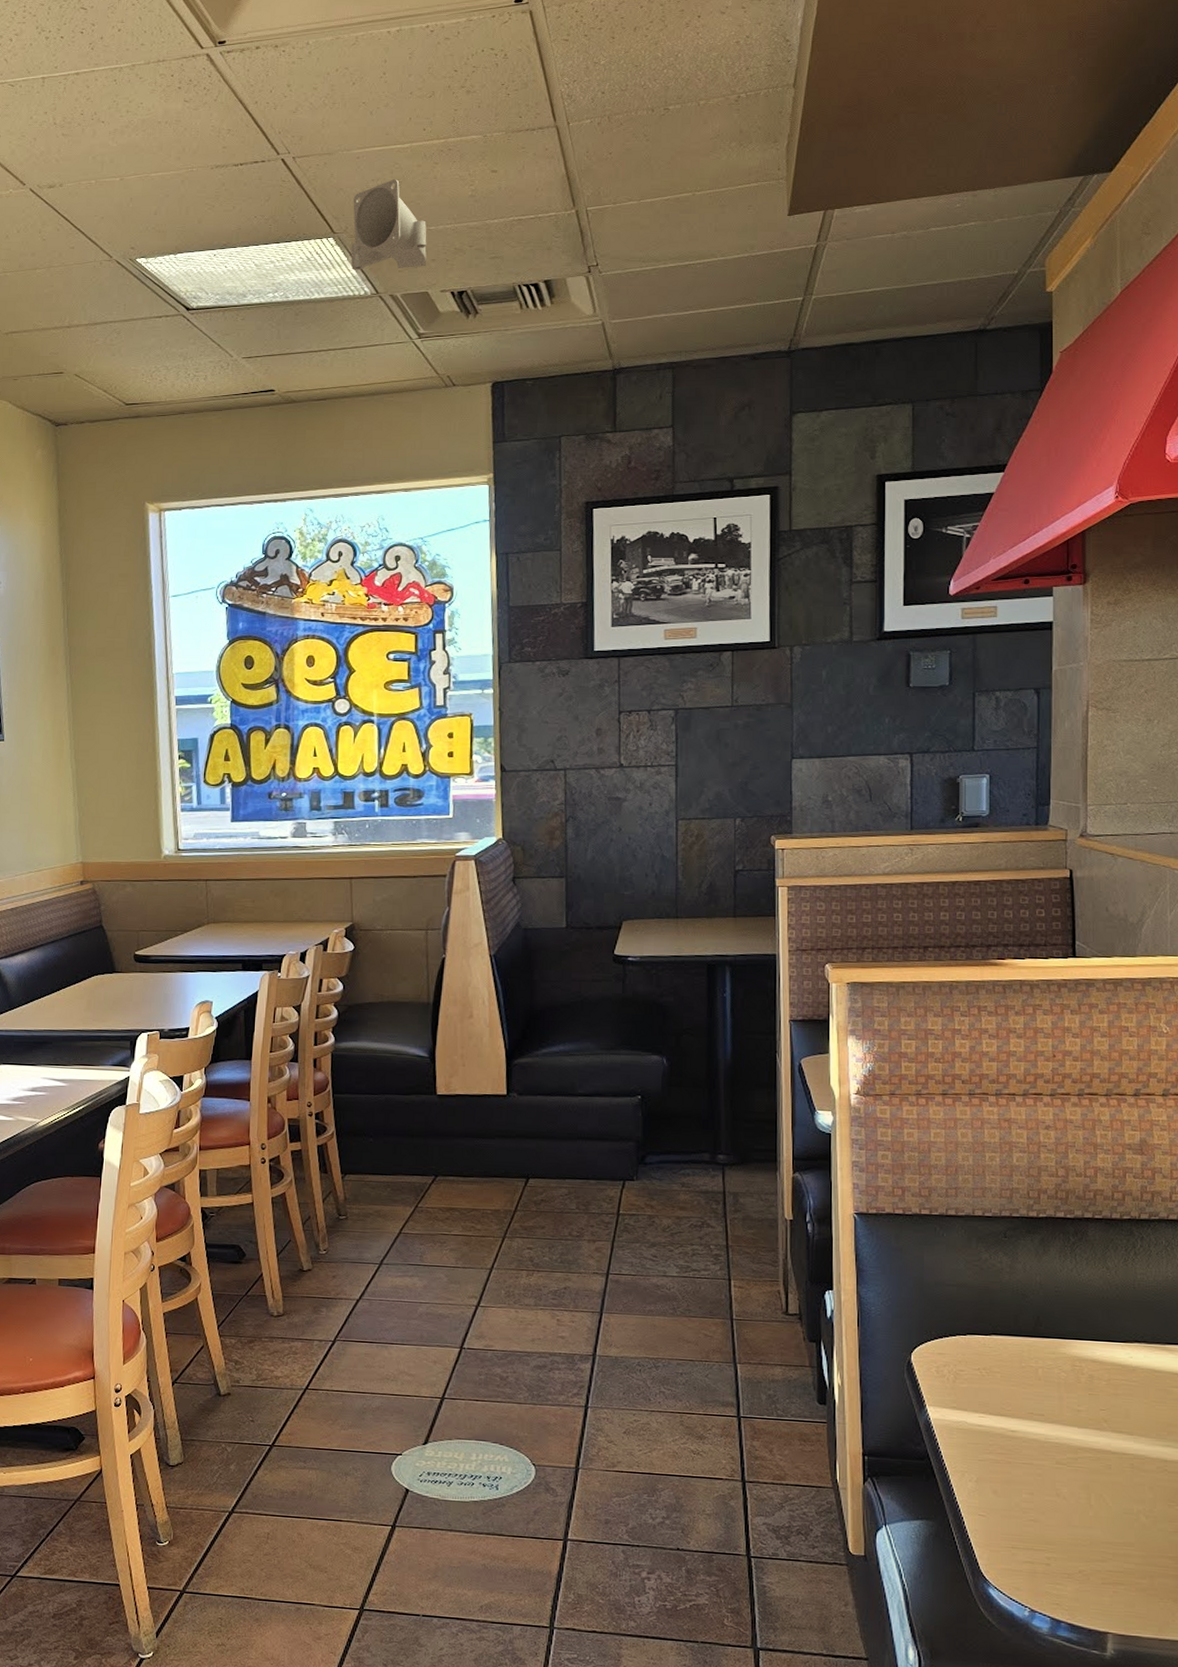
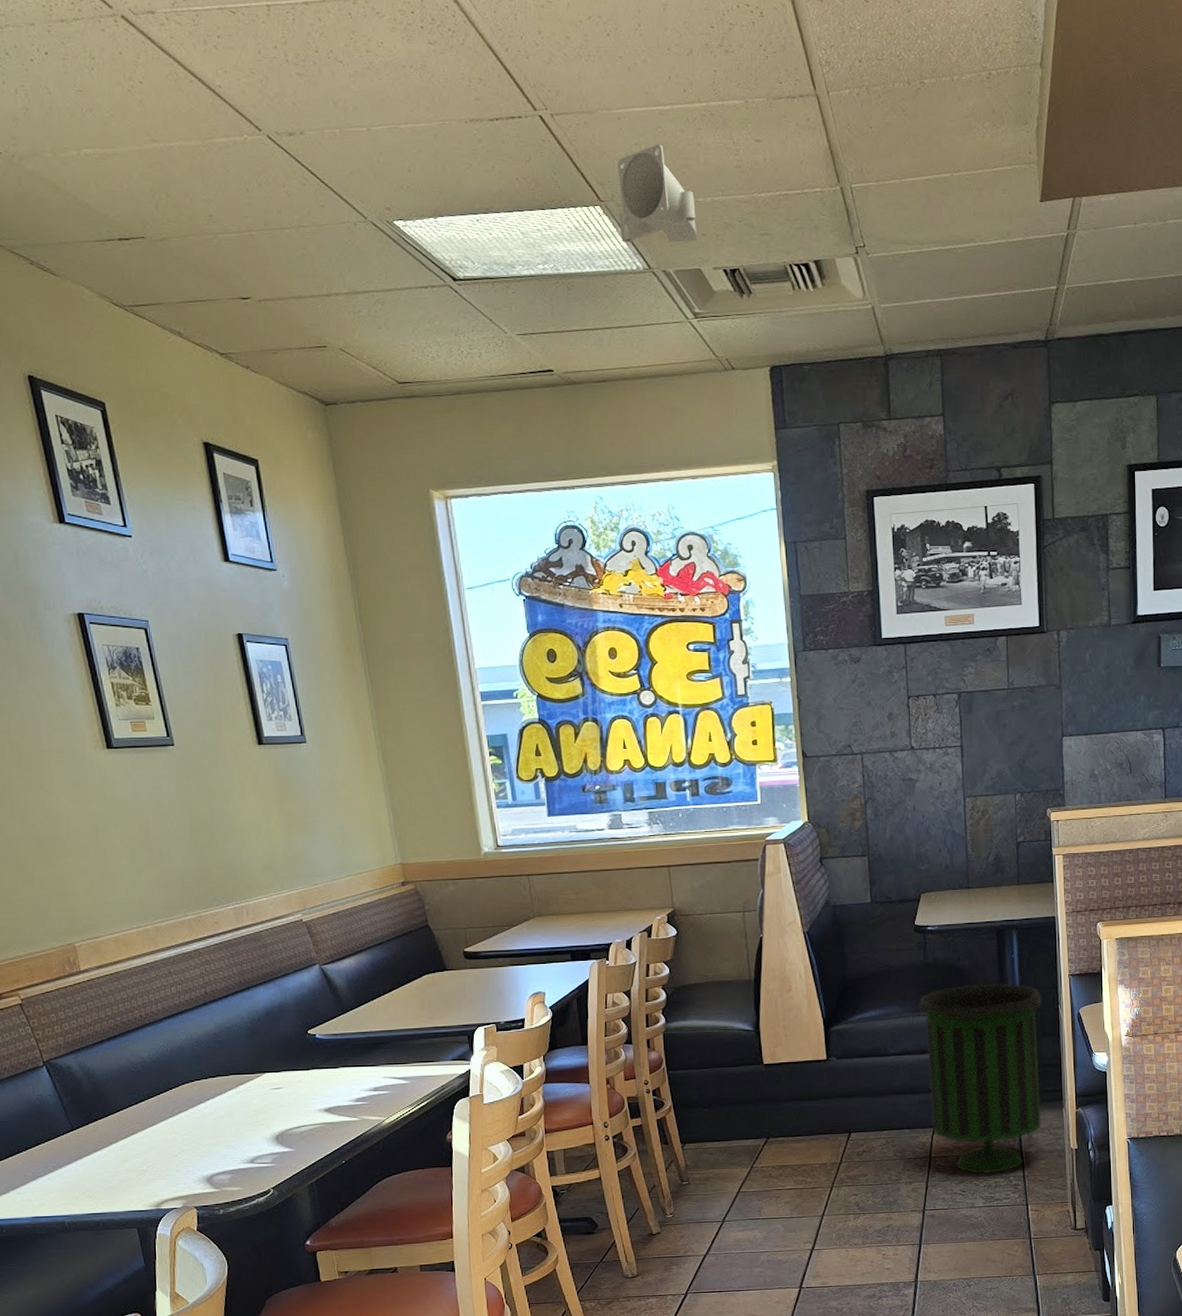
trash can: none [613,1023,757,1239] -> present [918,983,1042,1174]

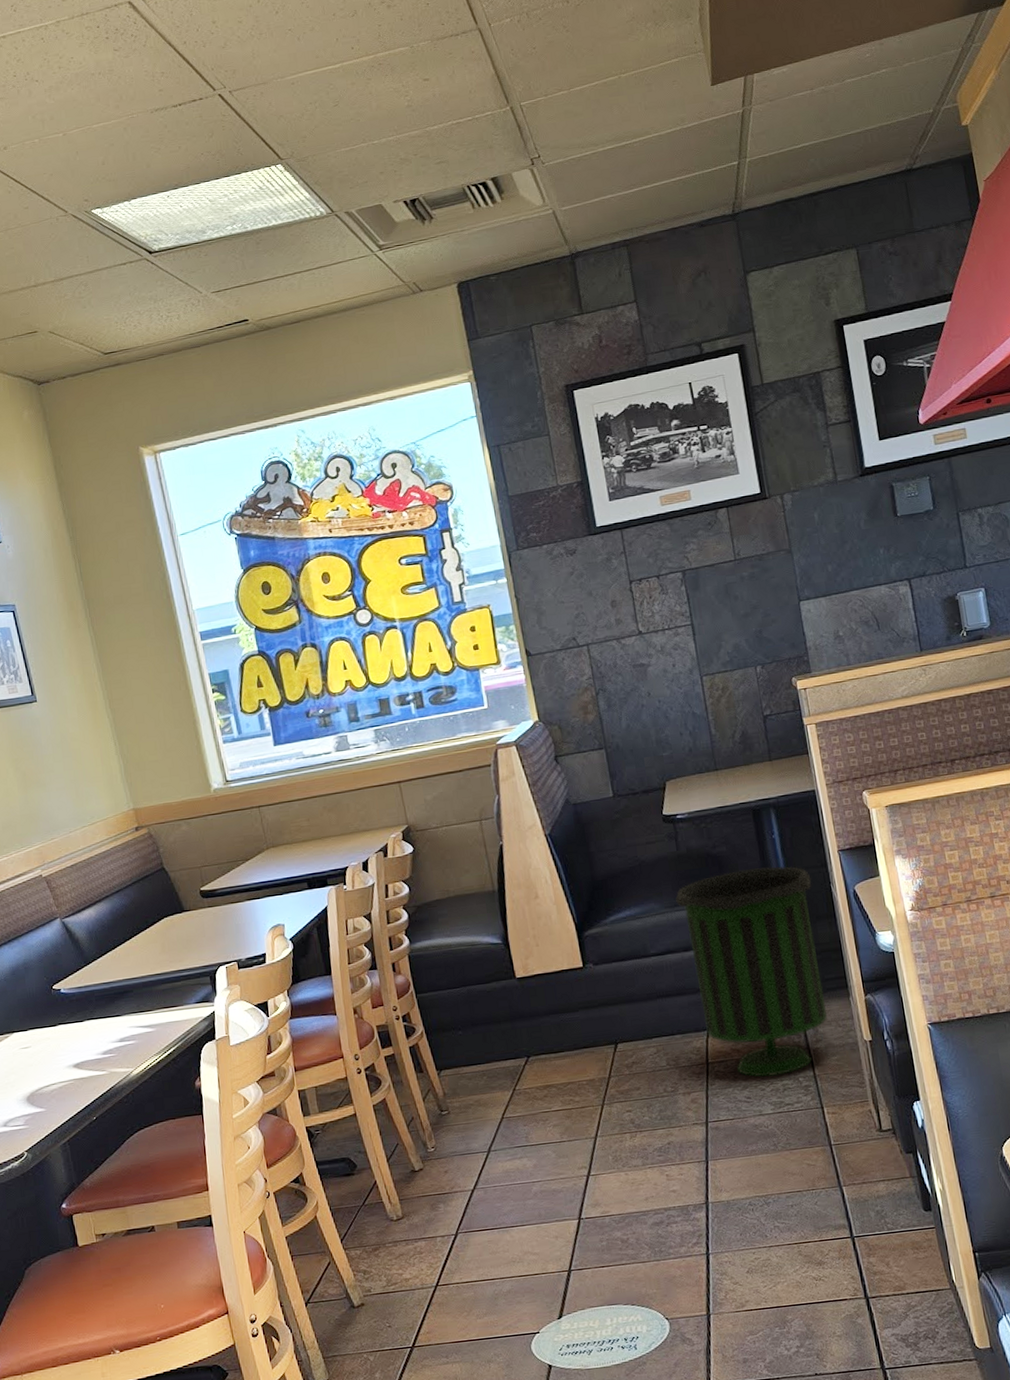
security camera: present [617,144,697,243] -> none [294,99,376,193]

